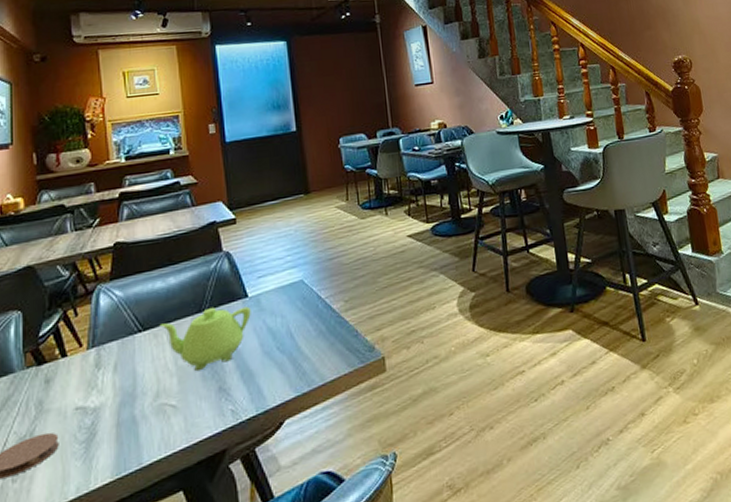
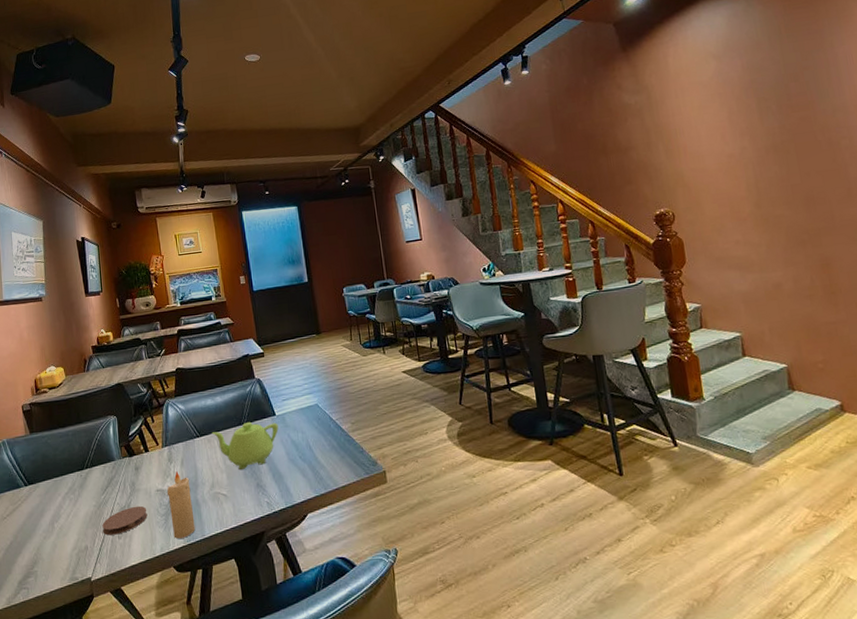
candle: none [90,380,129,473] -> present [167,471,195,539]

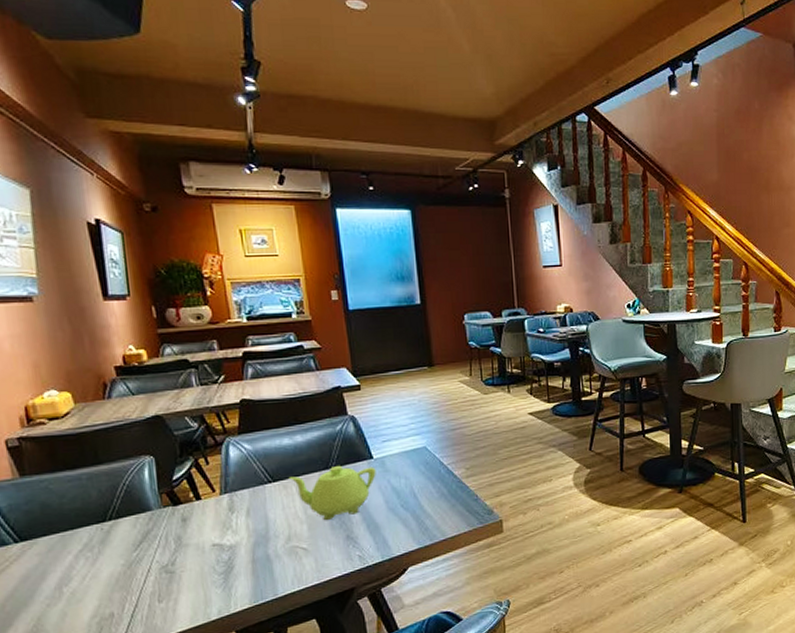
coaster: present [102,505,148,536] -> none [135,563,200,600]
candle: present [167,471,195,539] -> none [226,523,265,600]

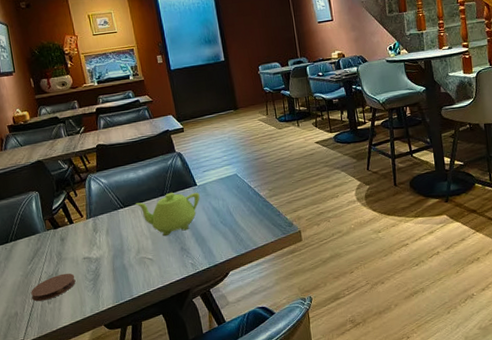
coaster: none [135,563,200,600] -> present [31,273,76,302]

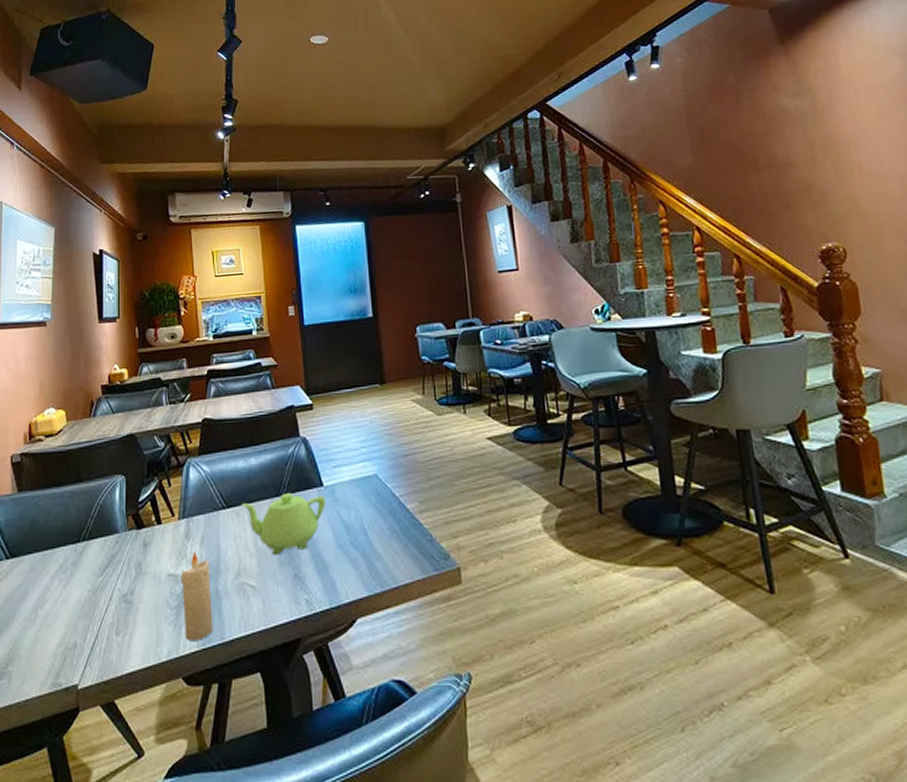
coaster: present [31,273,76,302] -> none [97,594,154,630]
candle: none [93,240,124,300] -> present [180,552,213,640]

